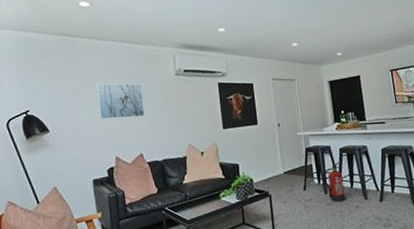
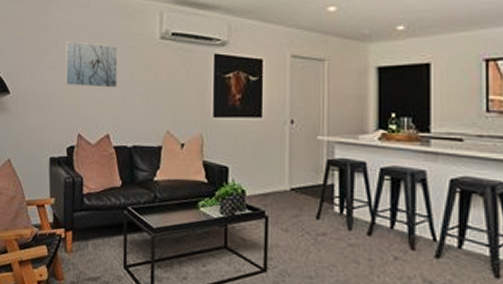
fire extinguisher: present [323,161,346,203] -> none [348,187,381,246]

